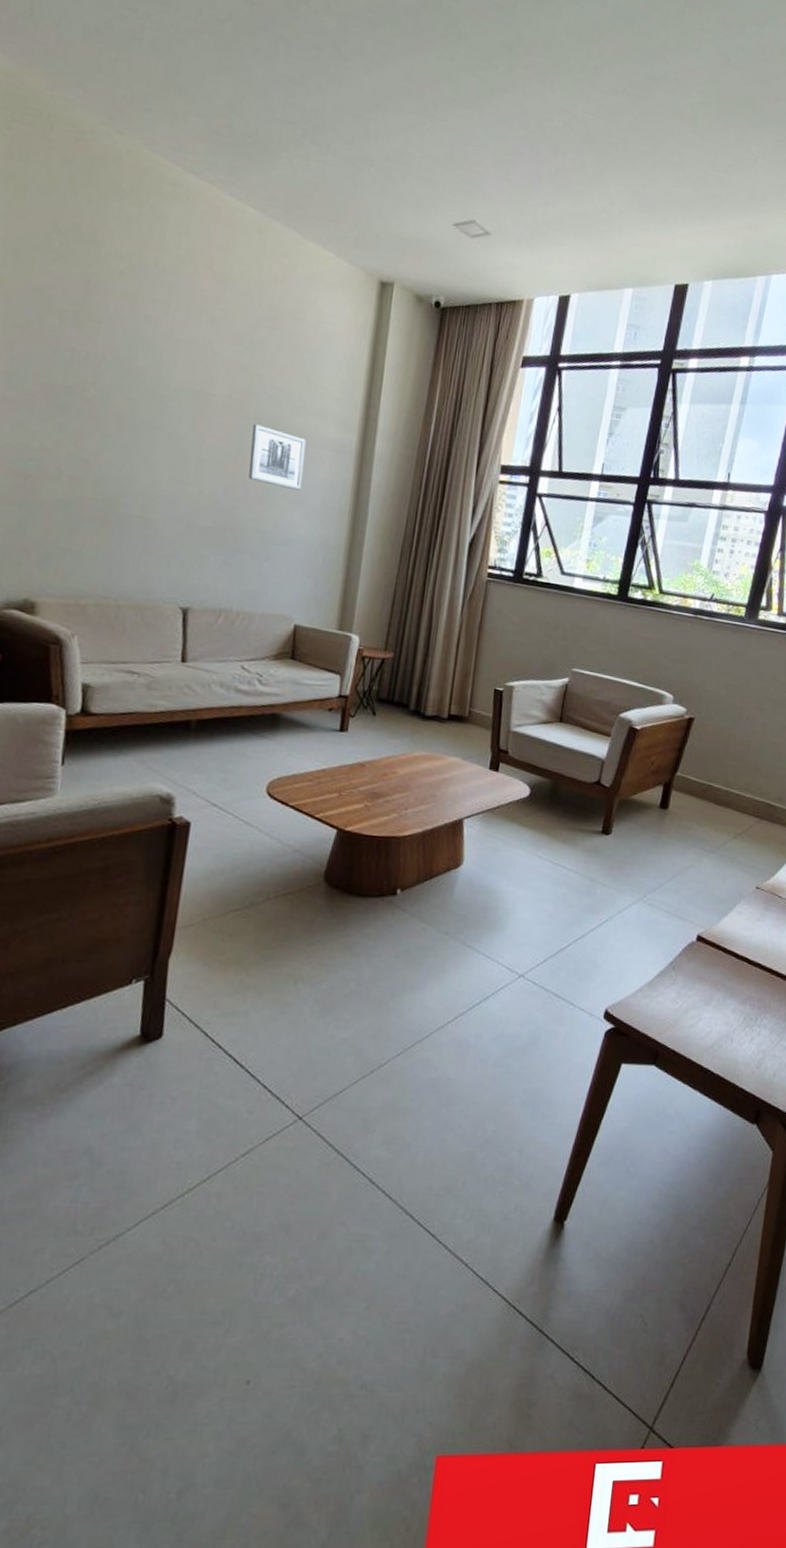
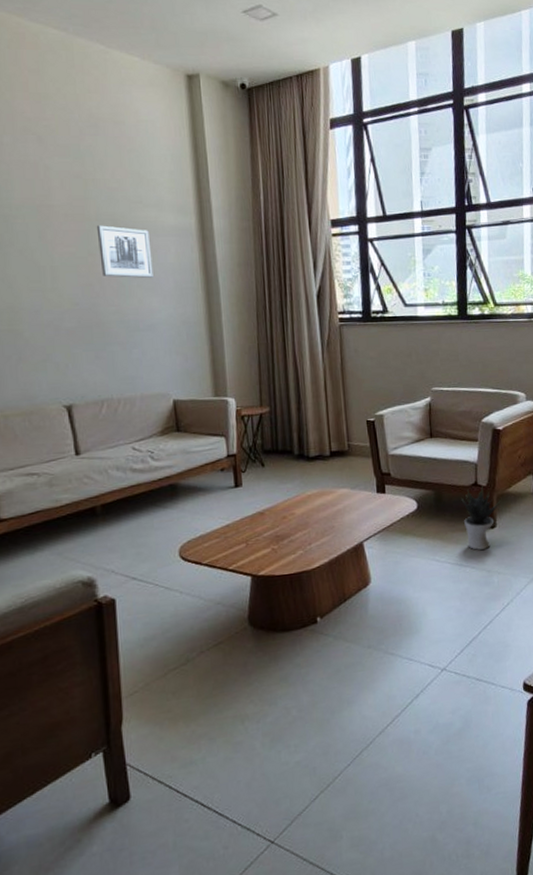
potted plant: none [576,786,624,856] -> present [461,486,502,550]

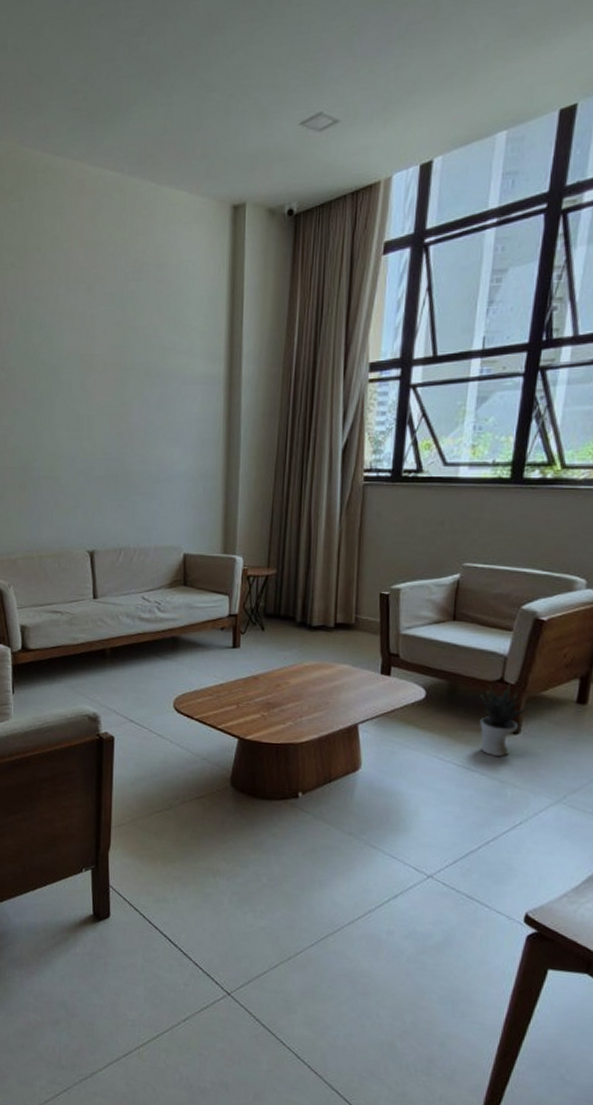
wall art: present [96,225,153,278] -> none [131,374,179,428]

